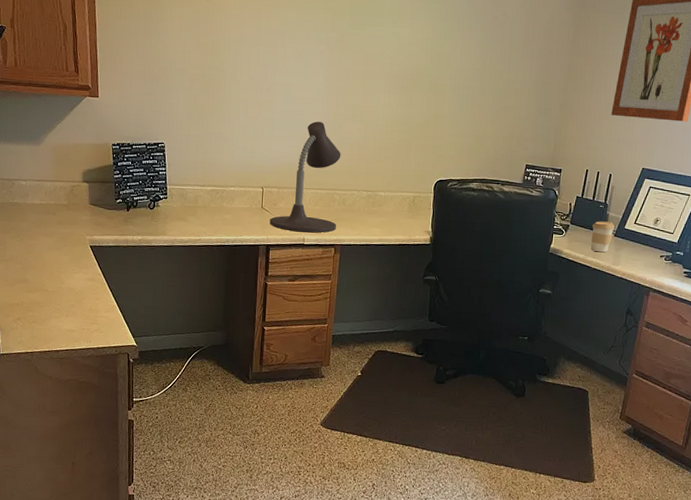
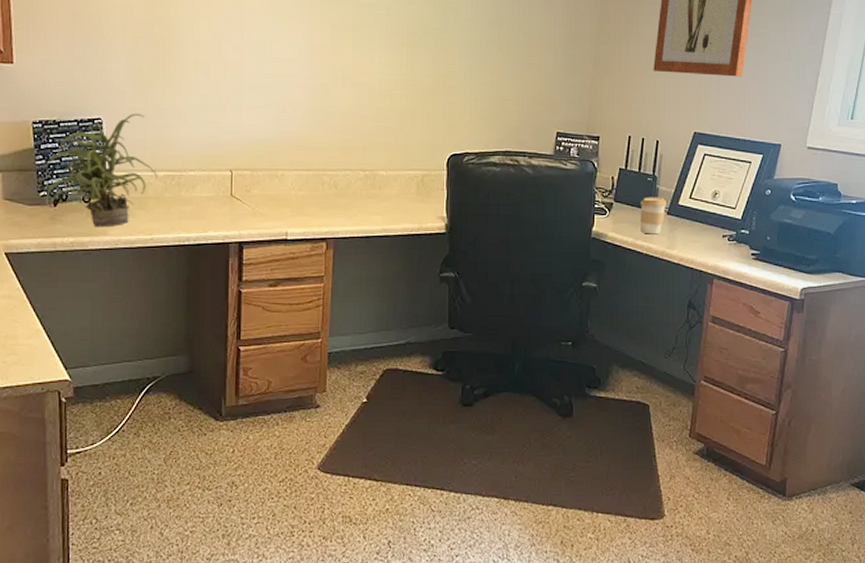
potted plant: none [120,139,206,229] -> present [44,113,158,228]
desk lamp: present [269,121,341,233] -> none [241,87,330,225]

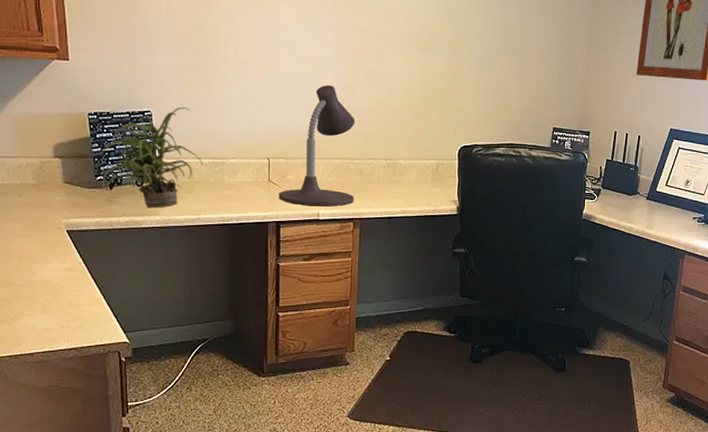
desk lamp: none [241,87,330,225] -> present [278,85,355,207]
coffee cup: present [639,197,667,235] -> none [623,184,647,217]

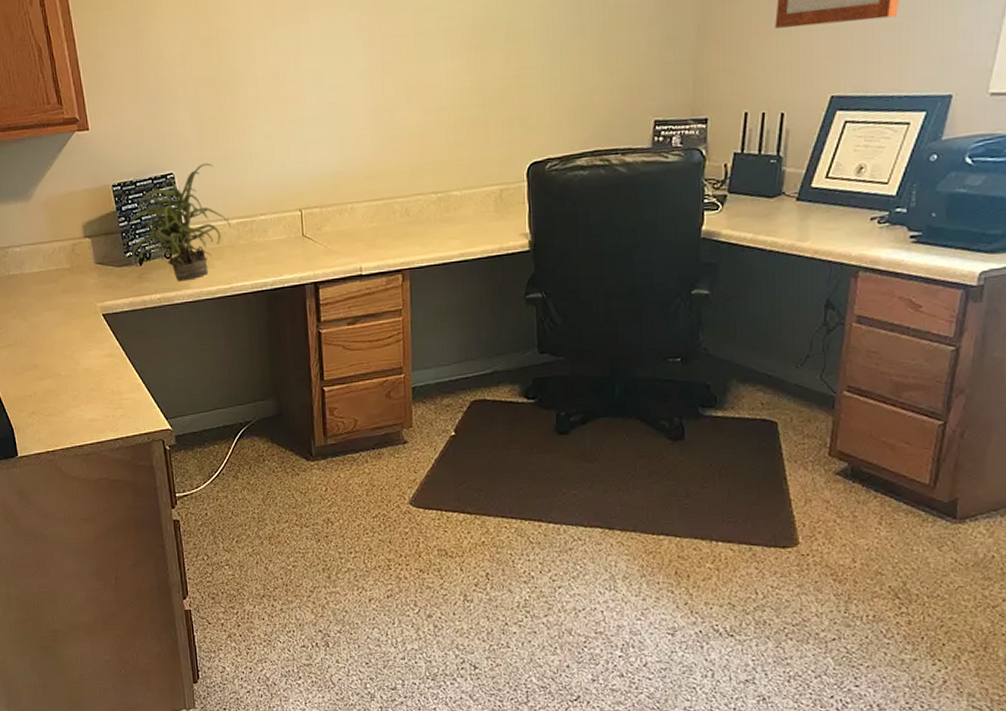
desk lamp: present [278,85,355,207] -> none [314,111,402,261]

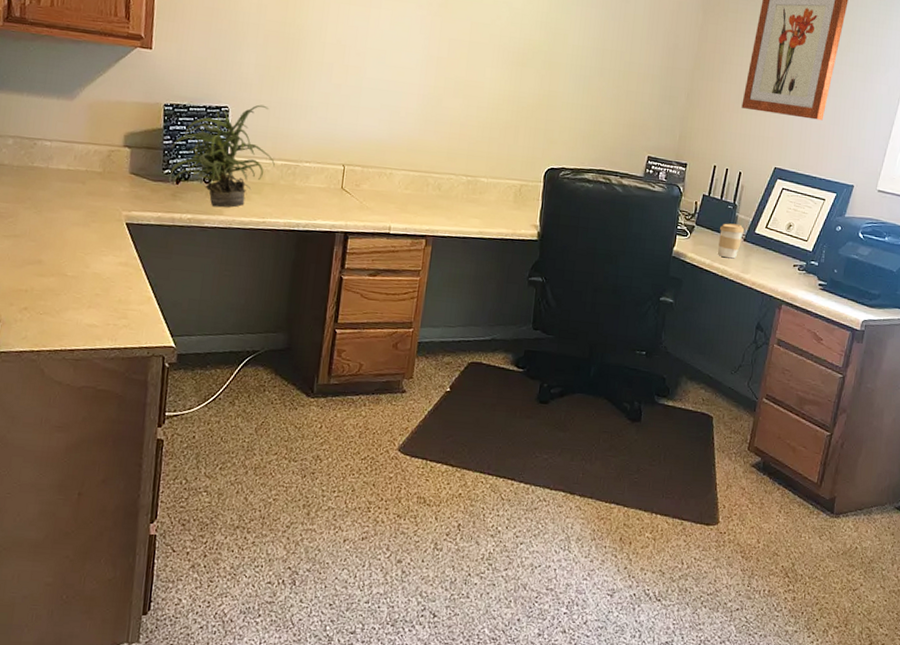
coffee cup: none [760,180,797,227] -> present [718,223,745,259]

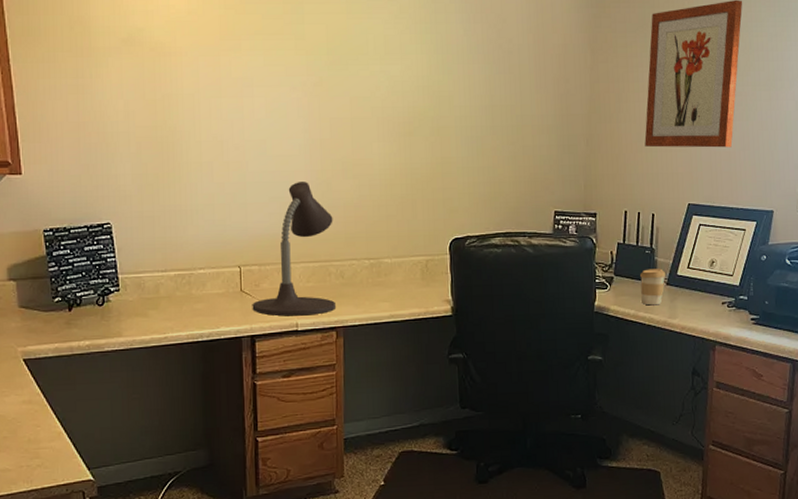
potted plant: present [168,104,276,208] -> none [57,216,169,329]
desk lamp: none [349,94,439,221] -> present [252,182,337,316]

